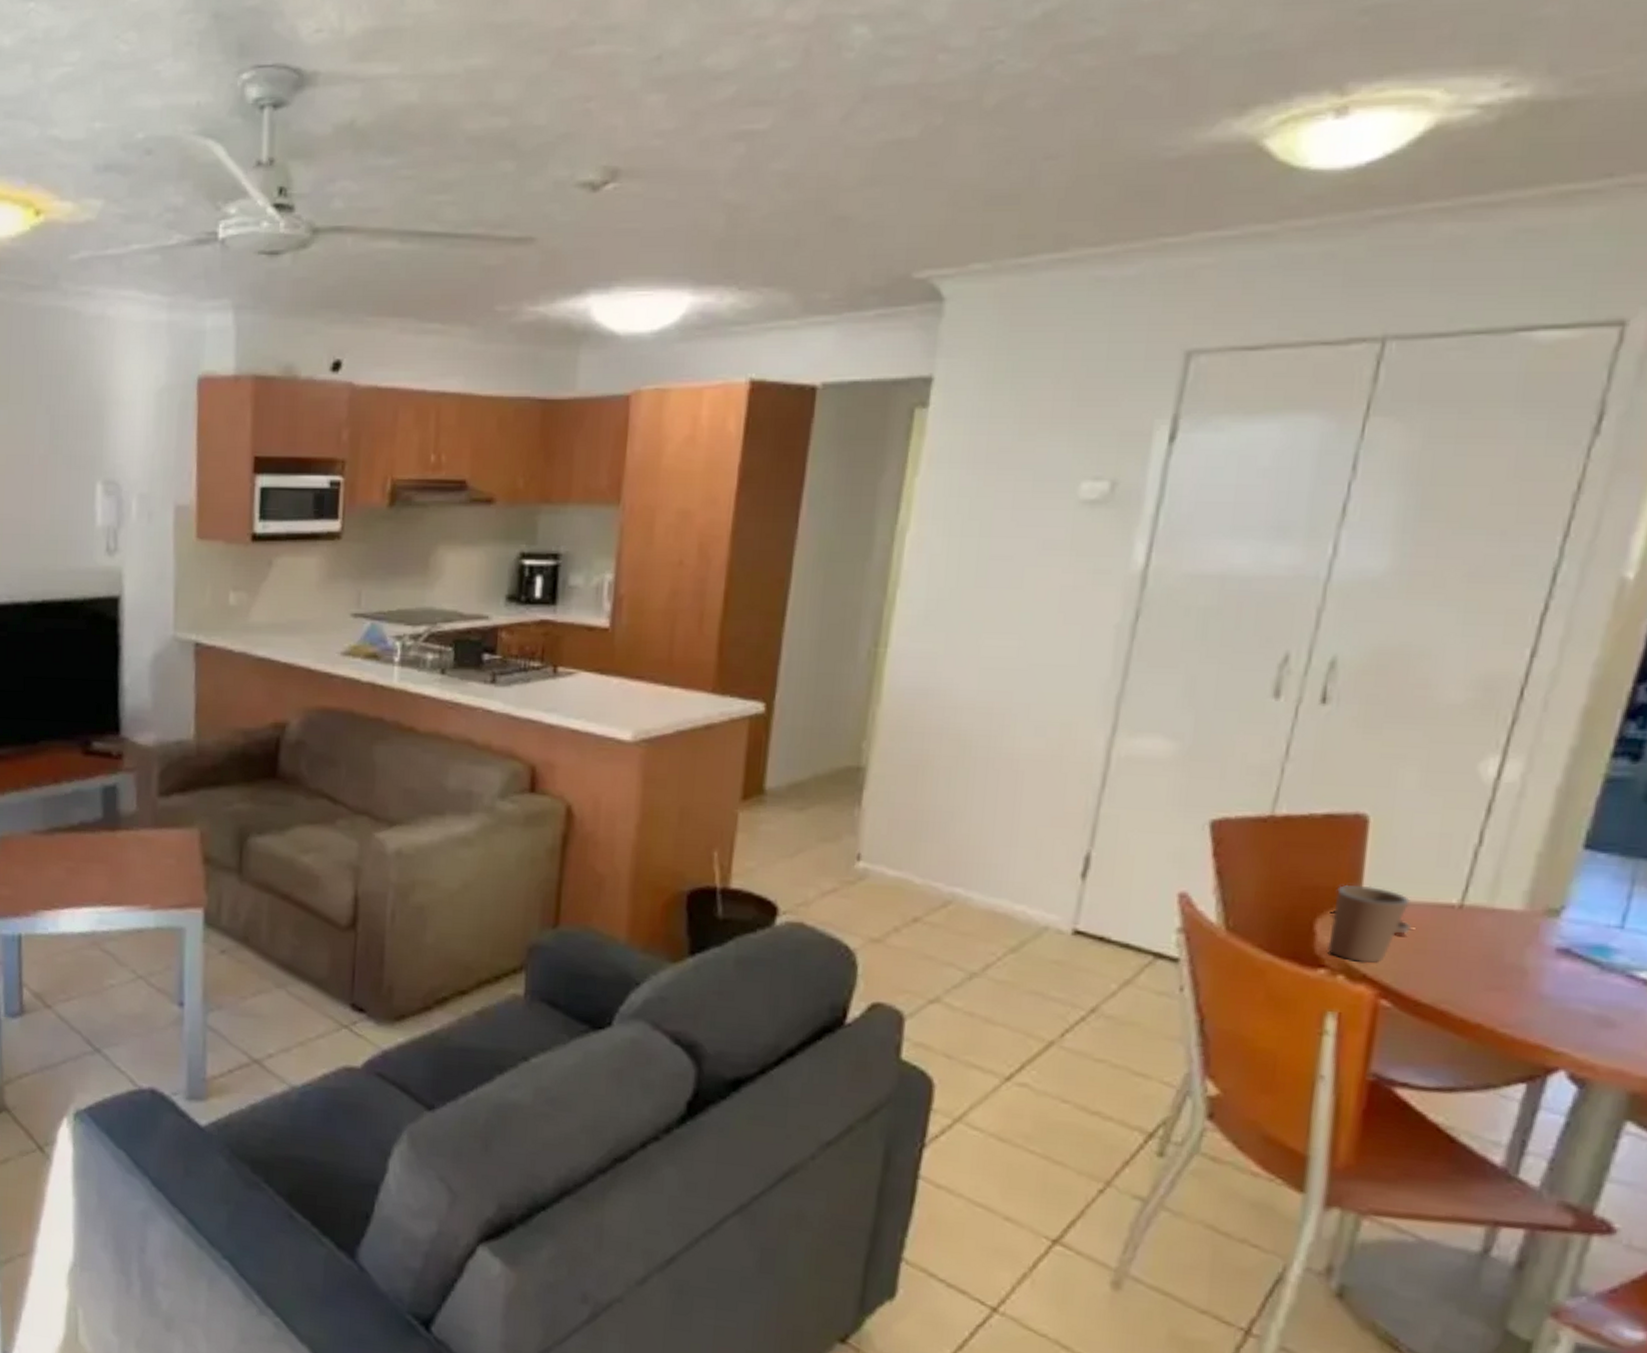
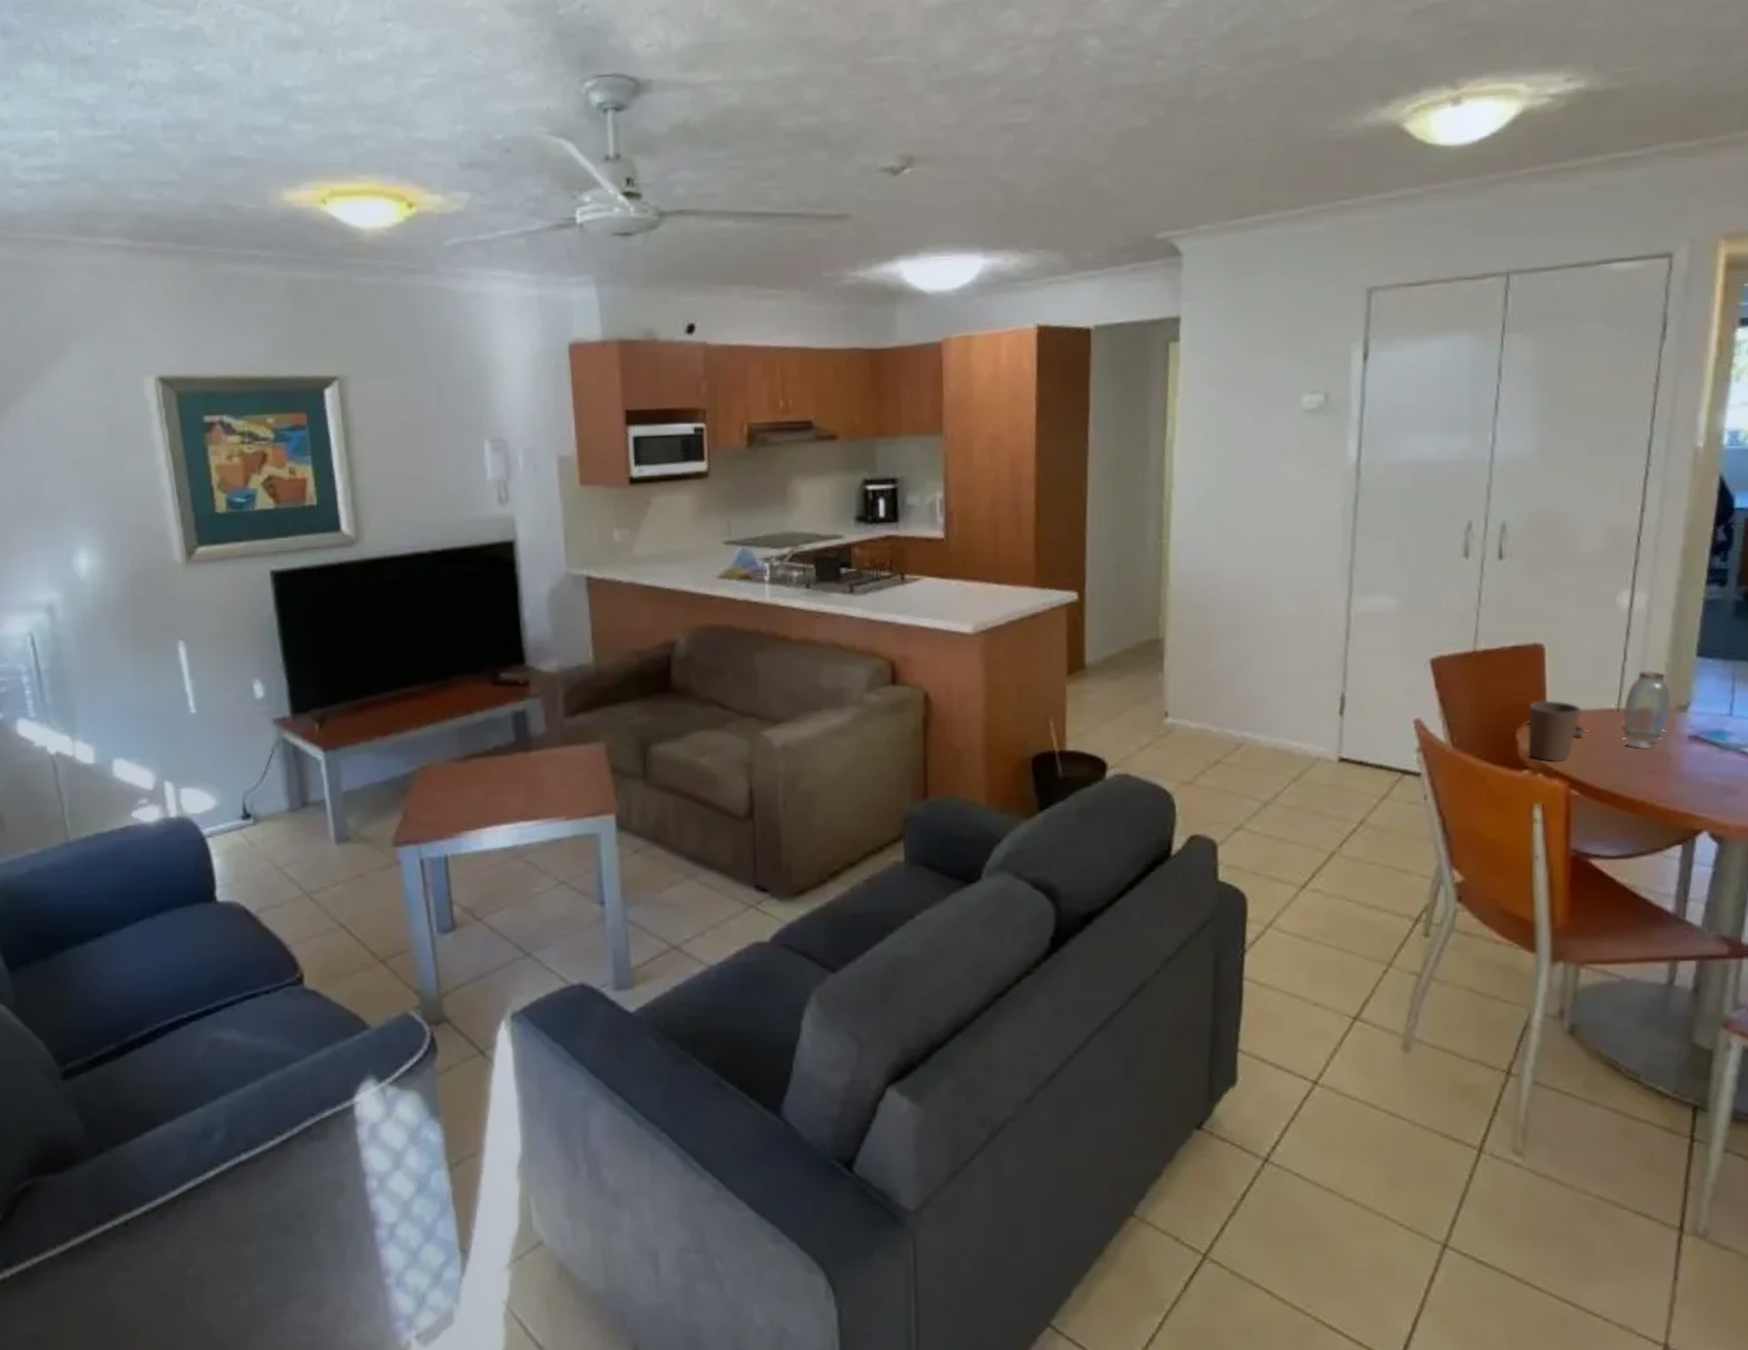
vase: none [1463,860,1539,960] -> present [1623,670,1670,750]

